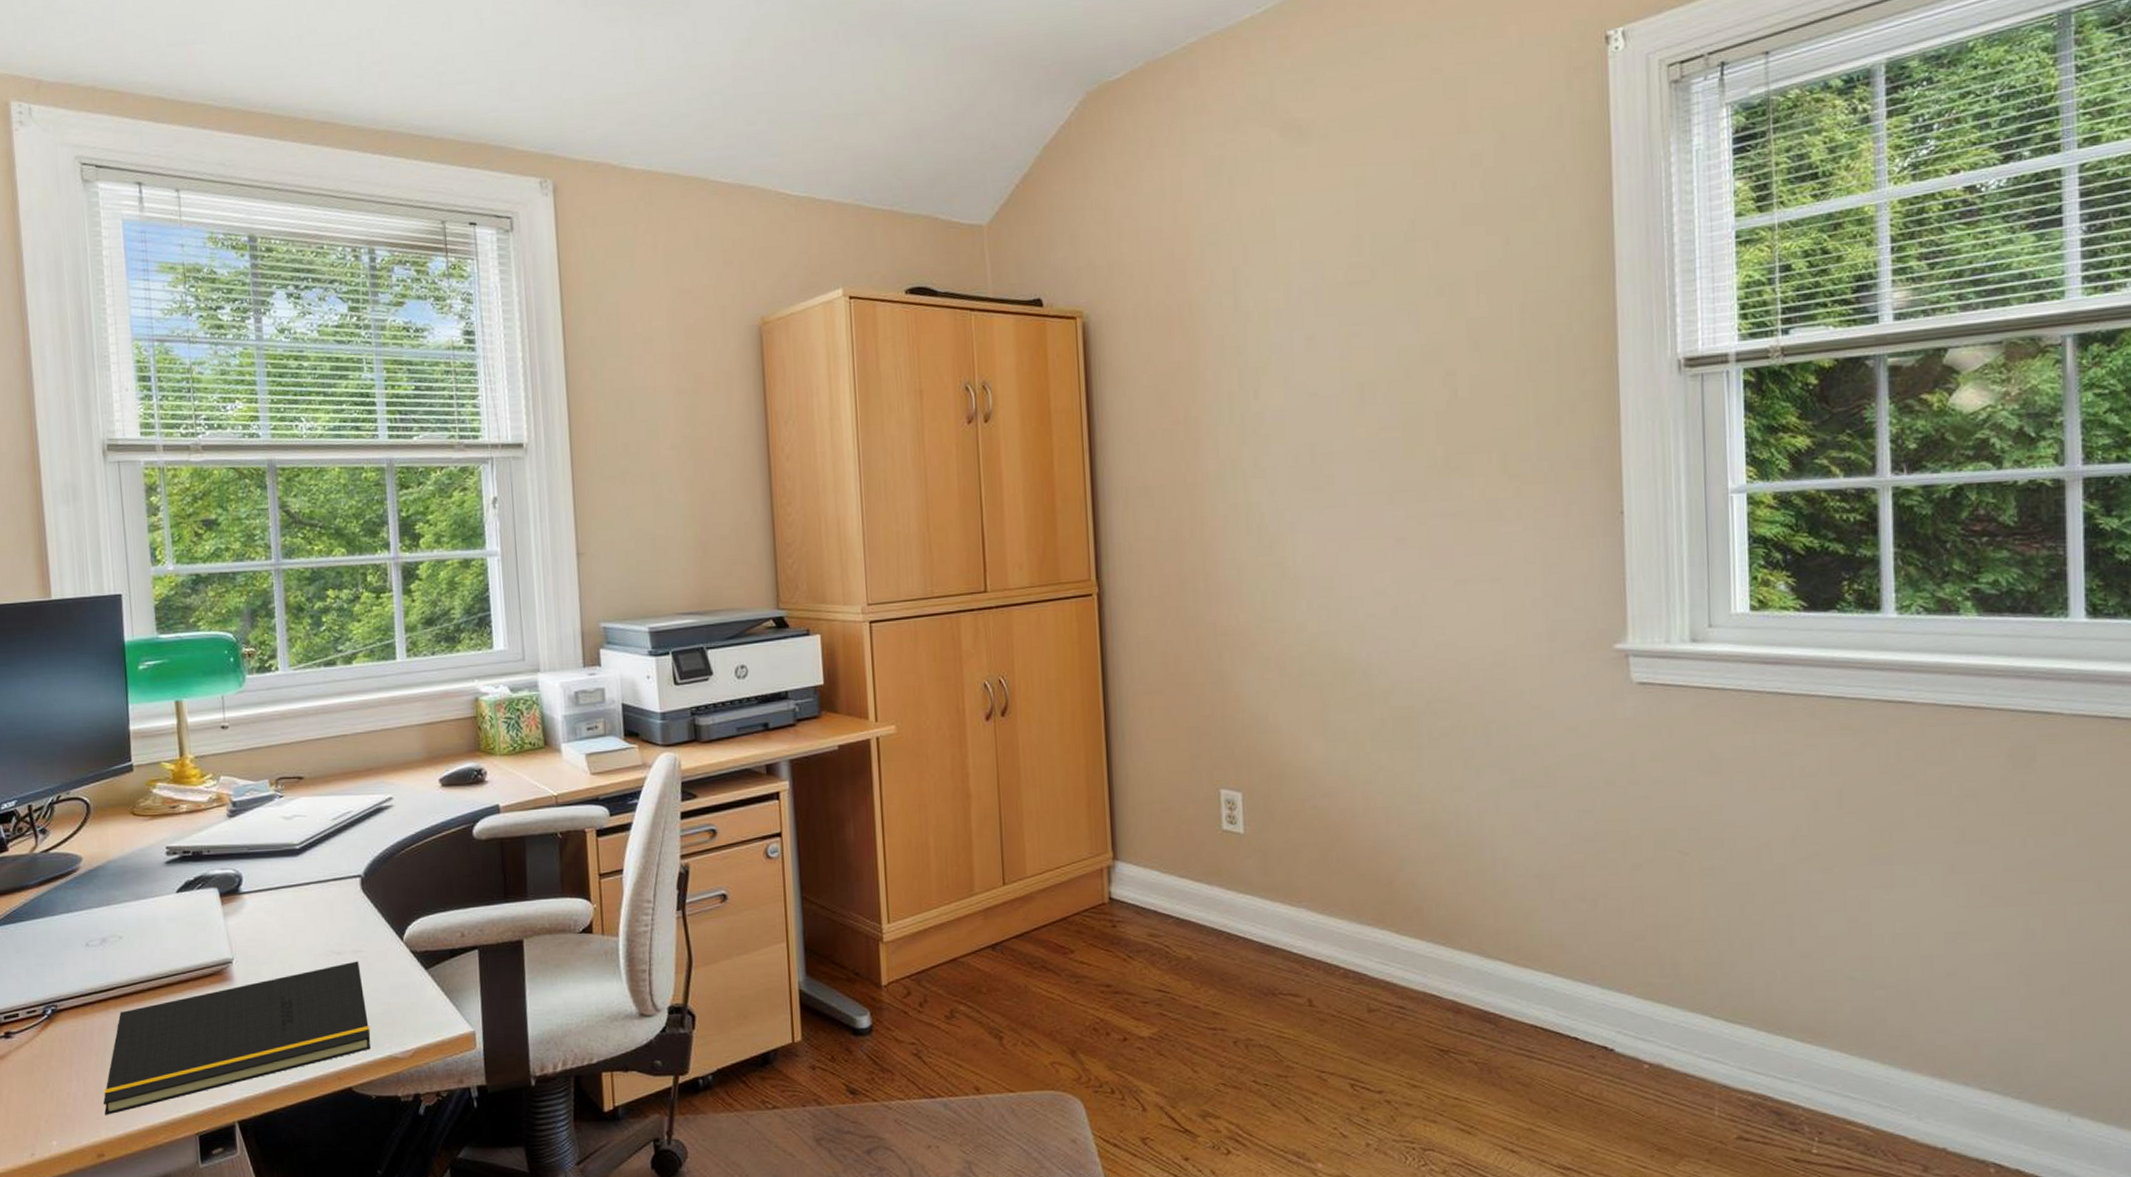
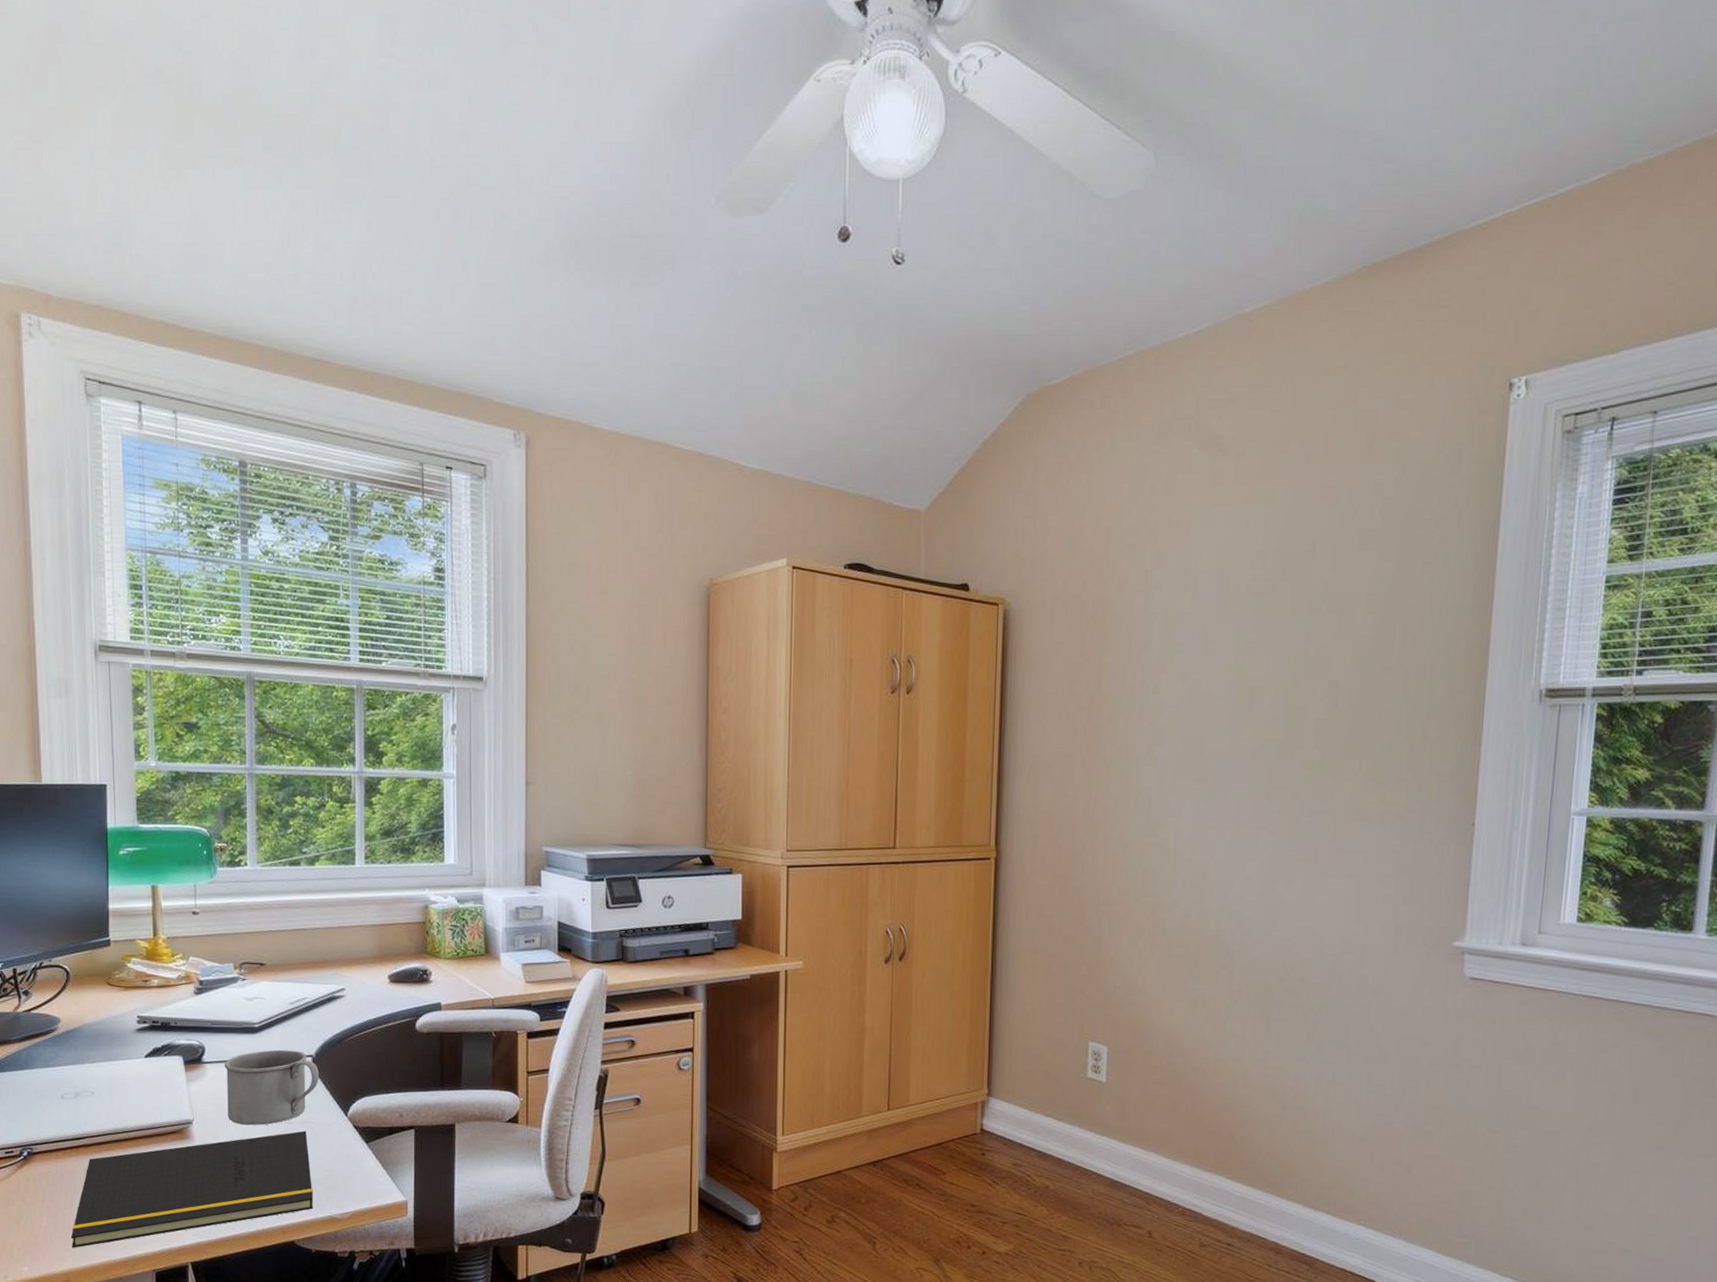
mug: none [264,871,370,960] -> present [224,1049,319,1126]

